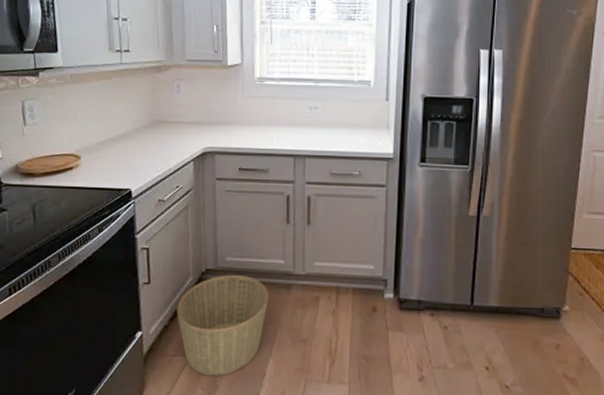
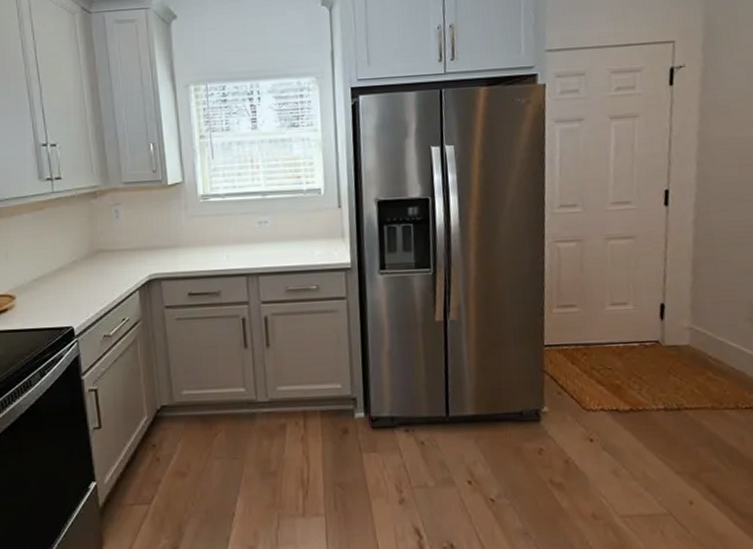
basket: present [177,275,269,377] -> none [133,409,232,523]

